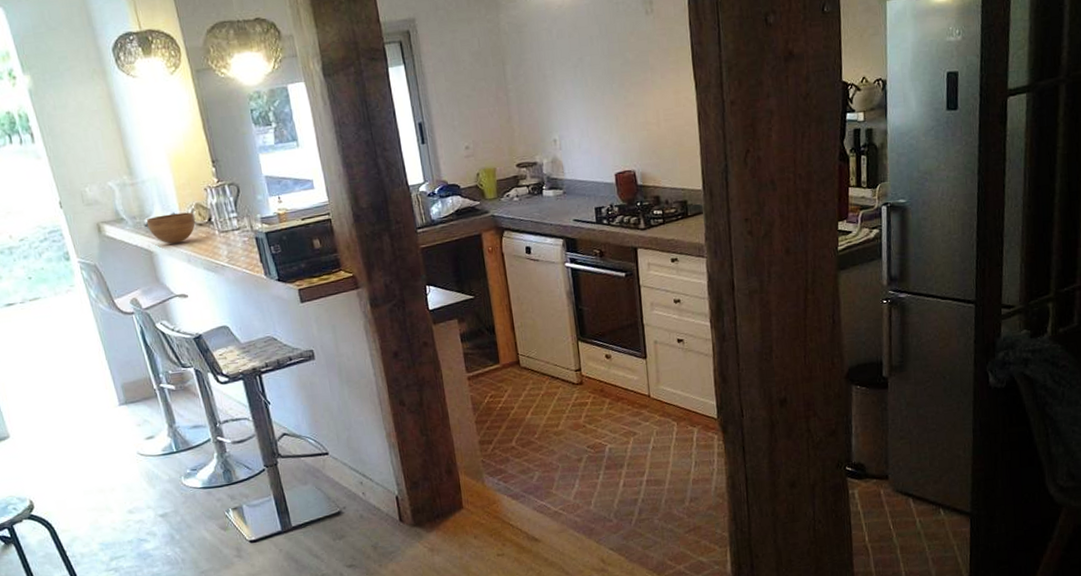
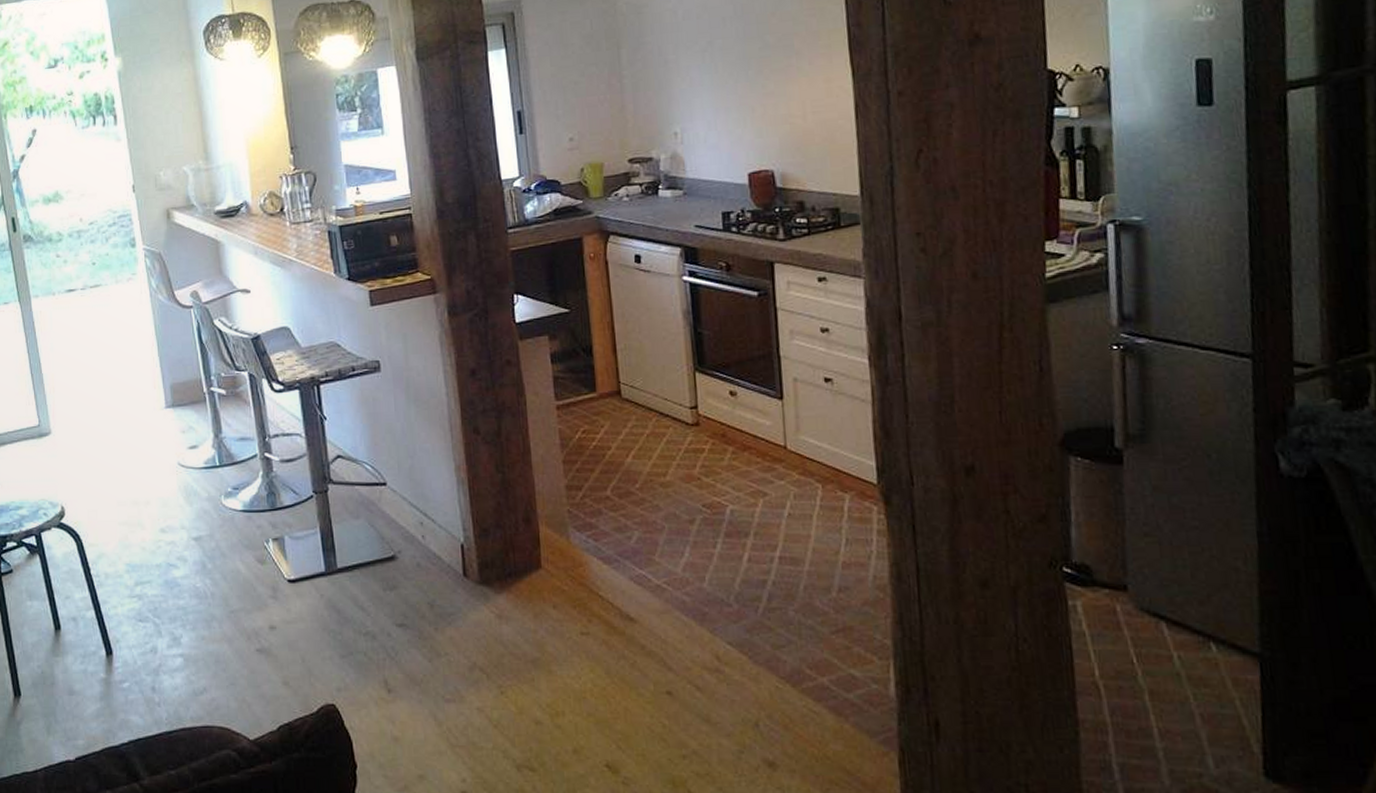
bowl: present [146,212,196,244] -> none [216,200,266,234]

